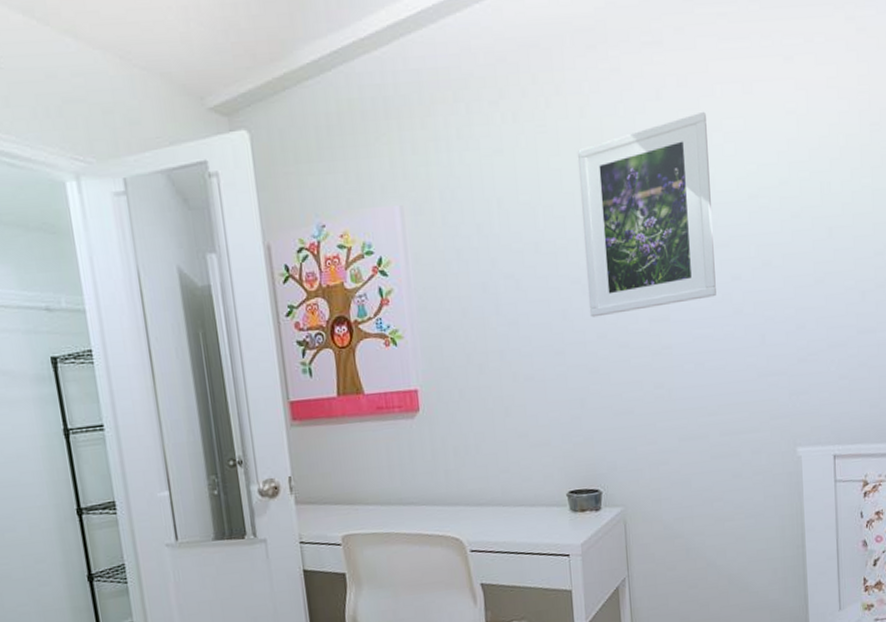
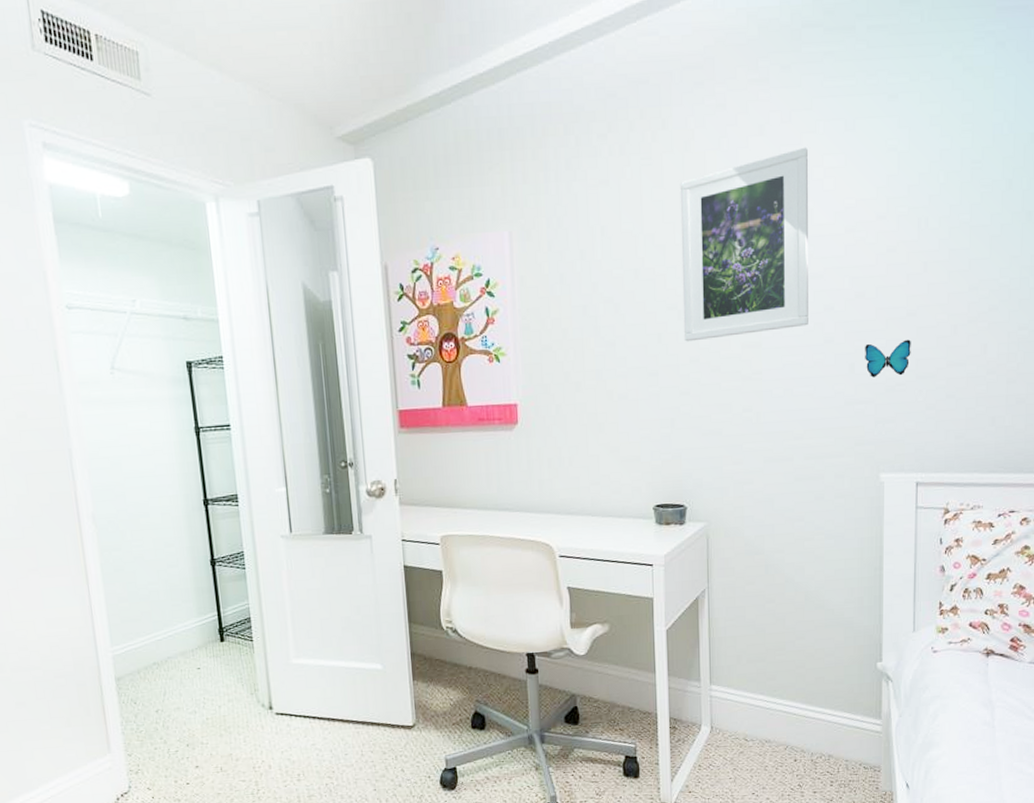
decorative butterfly: none [775,307,821,348] -> present [865,339,911,378]

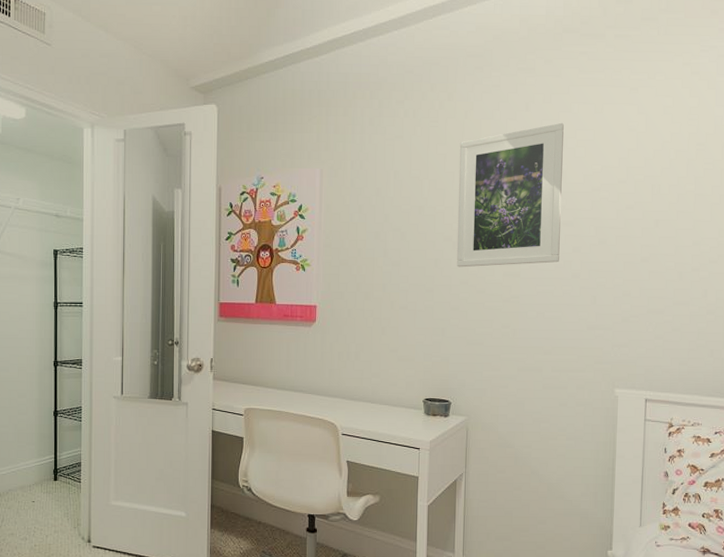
decorative butterfly: present [865,339,911,378] -> none [605,280,644,309]

